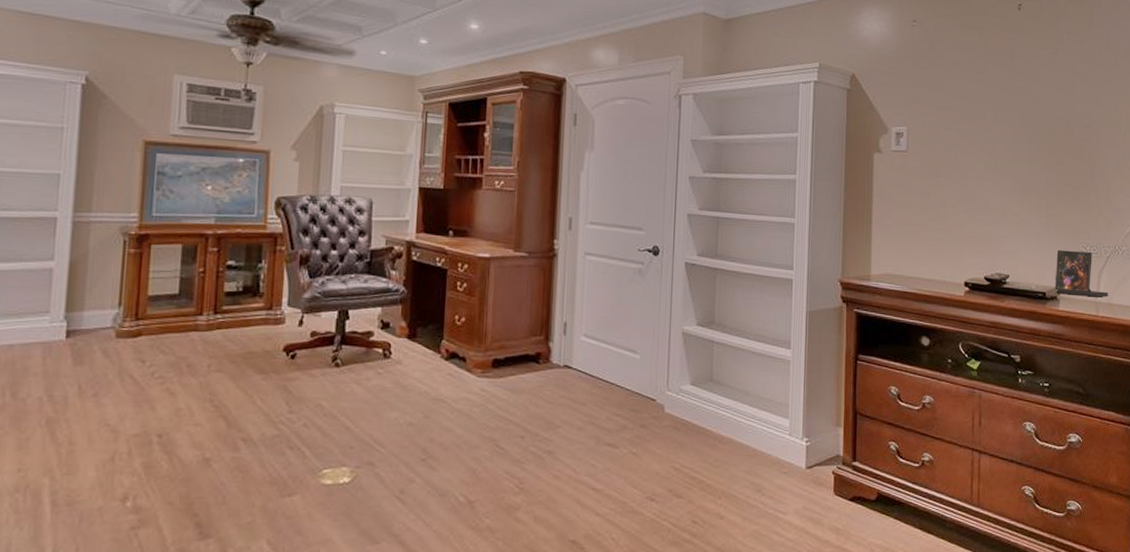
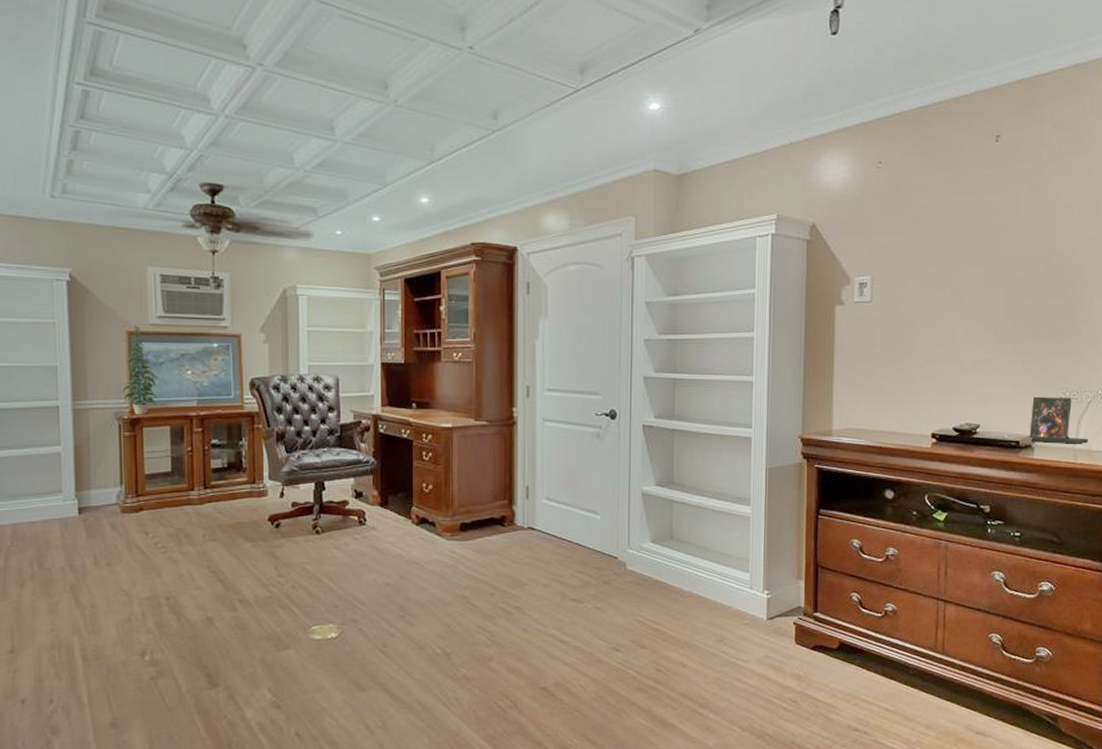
plant: none [132,135,171,232] -> present [123,325,157,415]

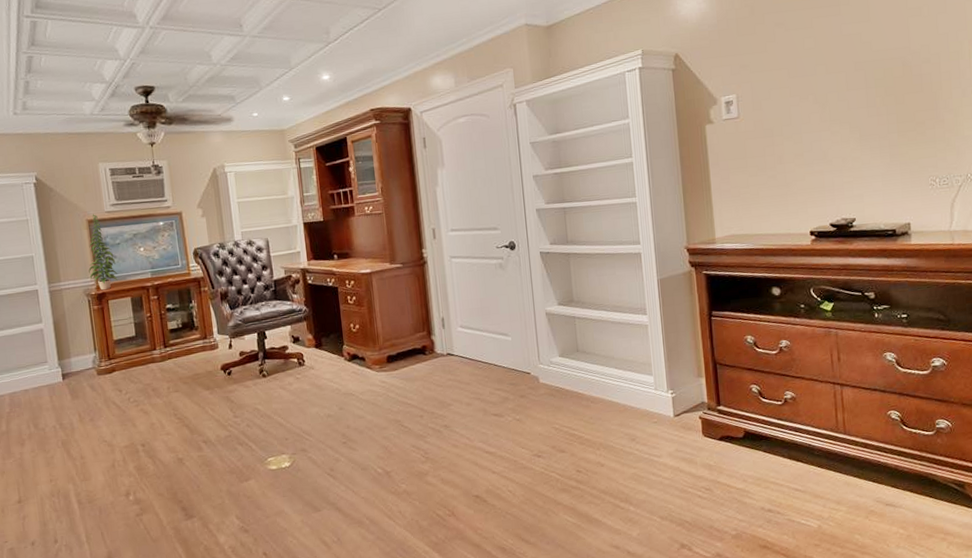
photo frame: present [1028,397,1088,445] -> none [904,184,963,230]

